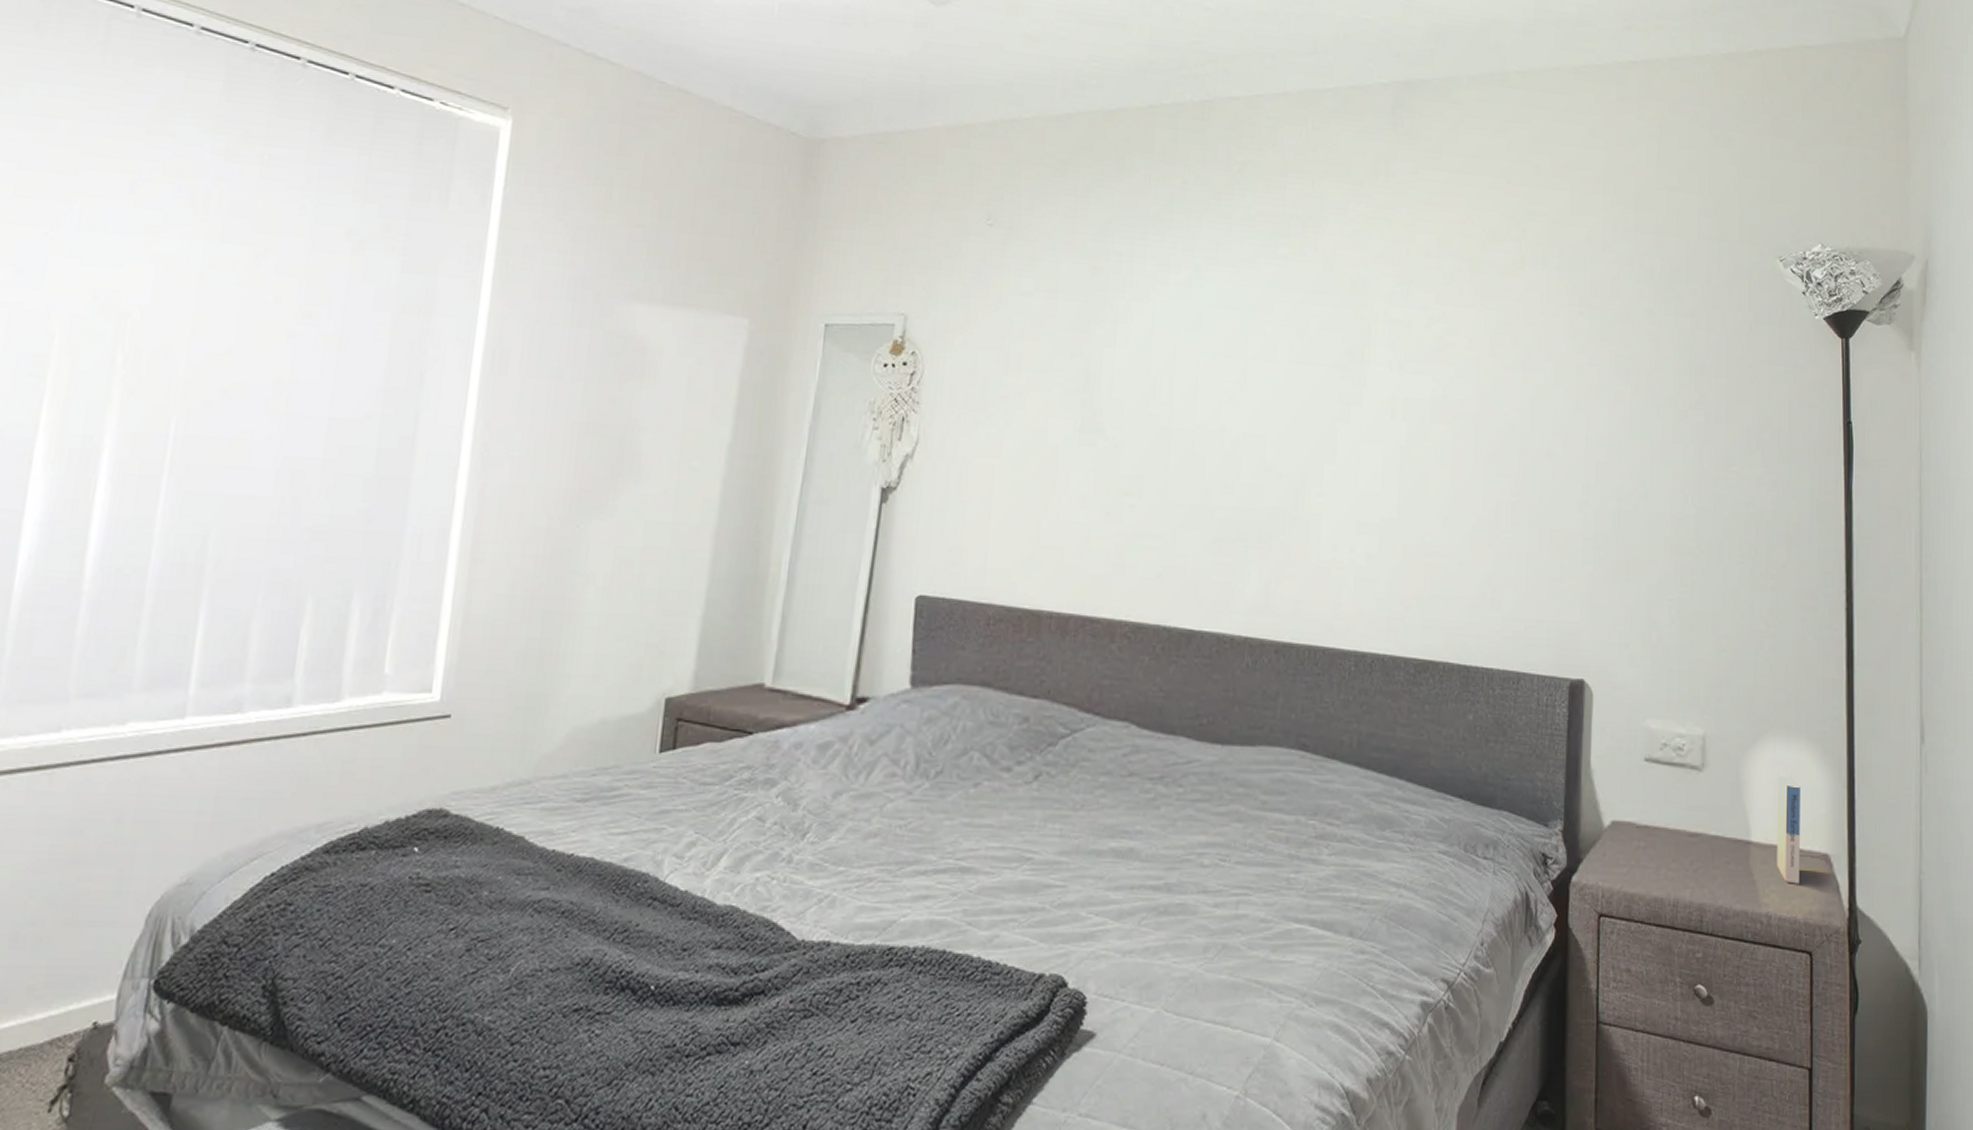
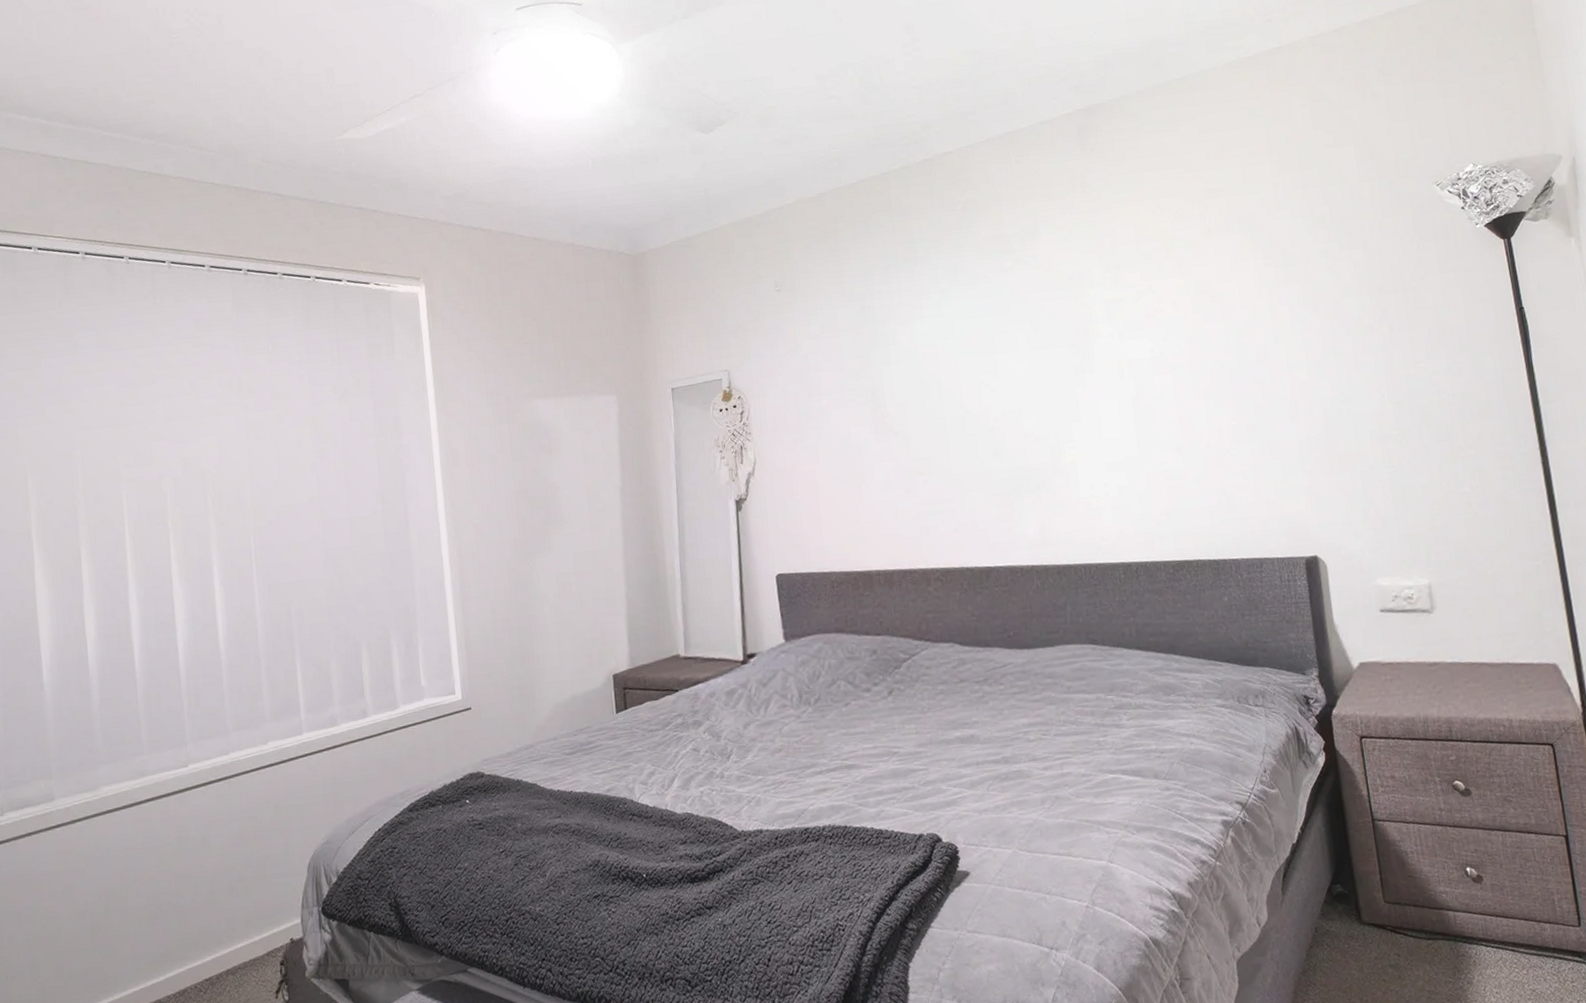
book: present [1777,775,1800,884] -> none [1500,605,1534,692]

